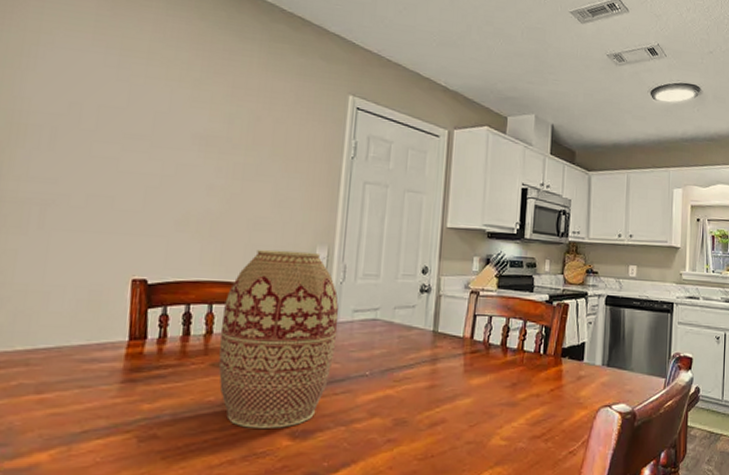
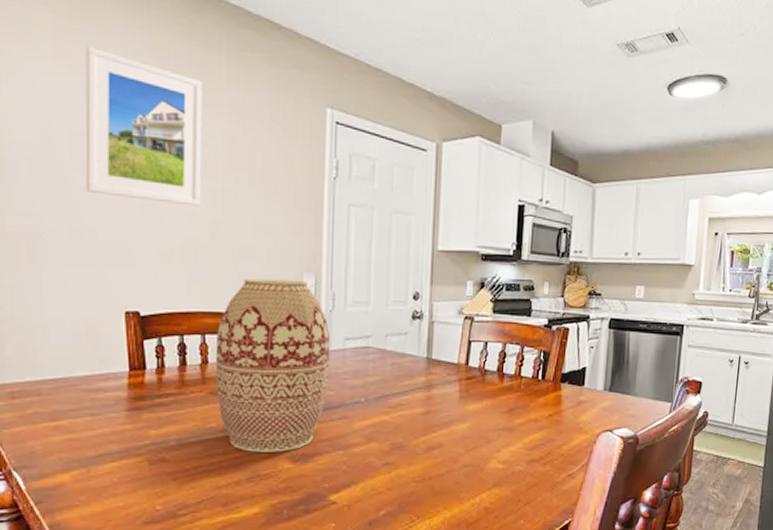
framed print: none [107,29,234,179] -> present [85,46,202,206]

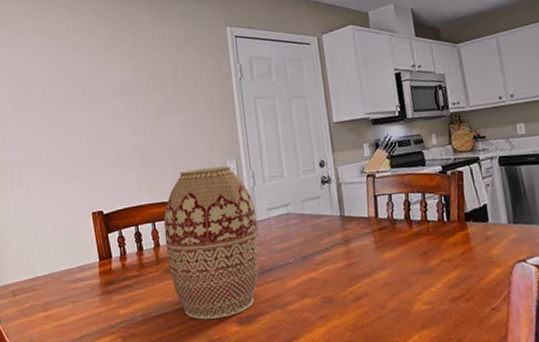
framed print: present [85,46,202,206] -> none [48,17,140,124]

